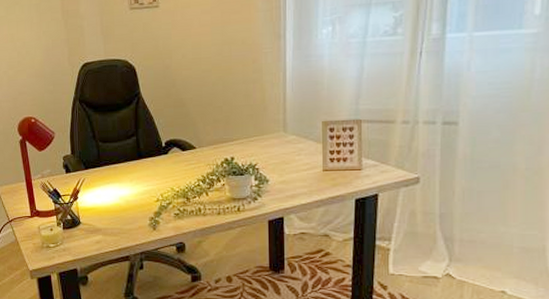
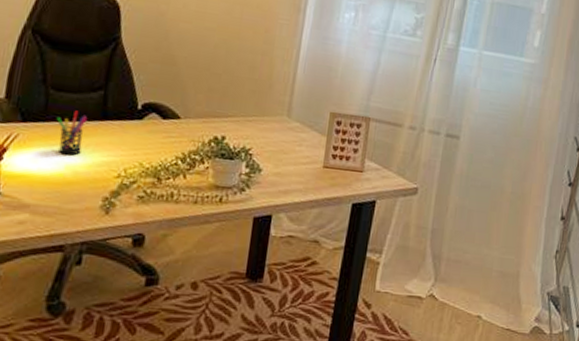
pen holder: none [107,155,129,189] -> present [56,110,88,156]

